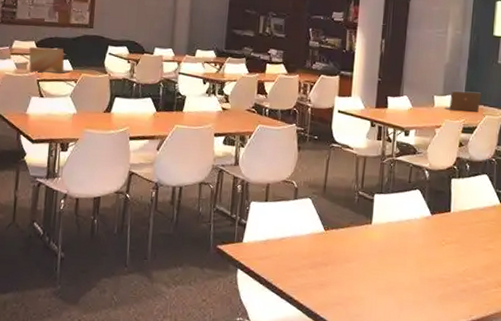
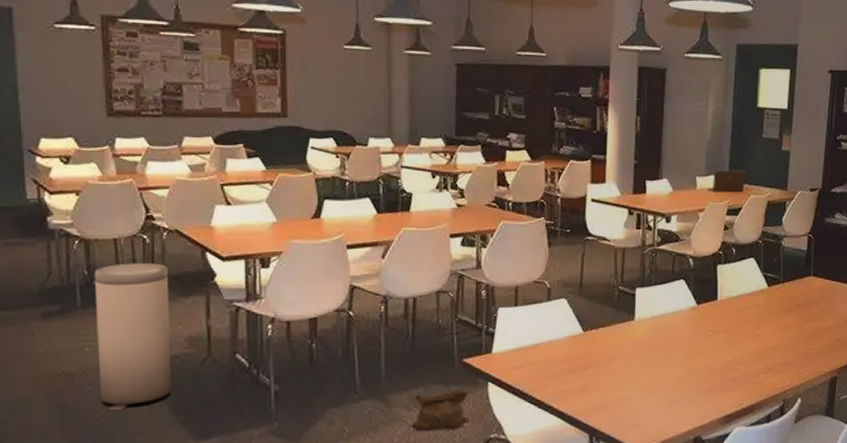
laptop: present [29,47,71,74] -> none [206,143,264,175]
bag: none [167,272,220,309] -> present [410,389,470,431]

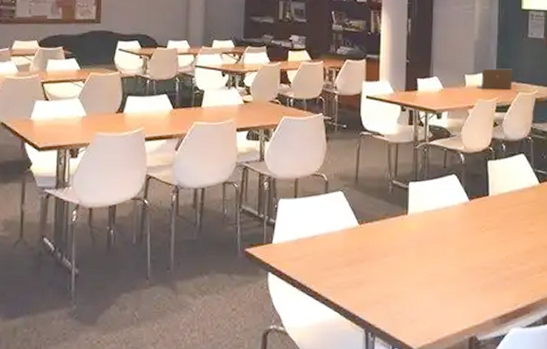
bag: present [410,389,470,431] -> none [194,279,250,319]

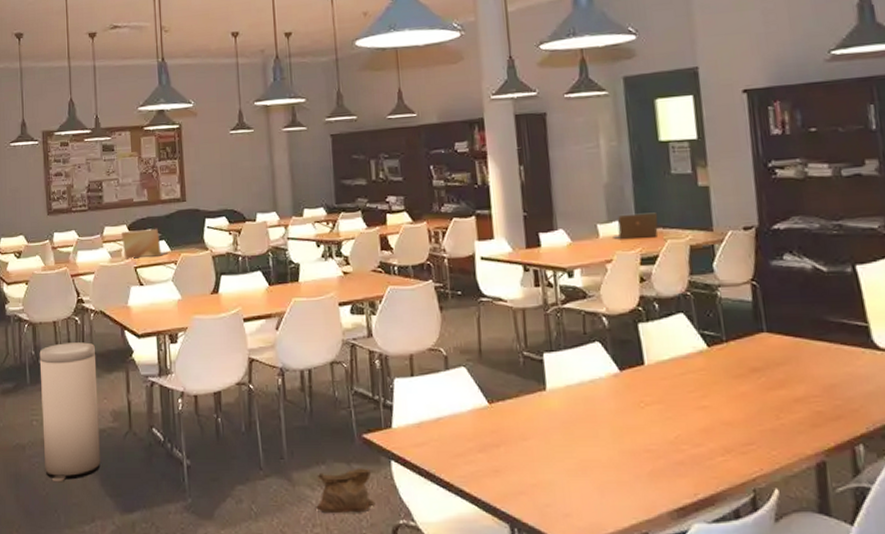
laptop: none [31,46,78,74] -> present [121,228,169,259]
bag: none [194,279,250,319] -> present [315,468,376,513]

